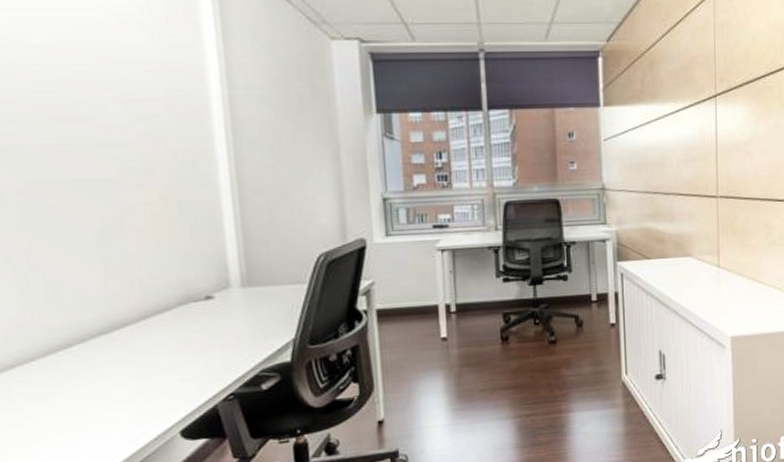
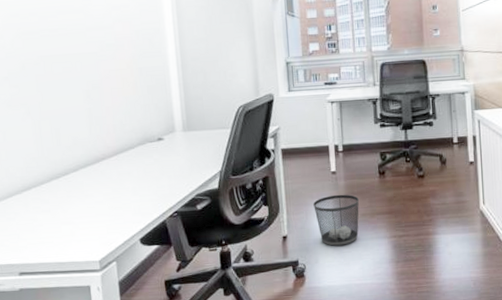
waste bin: none [418,365,477,431] -> present [313,194,360,246]

